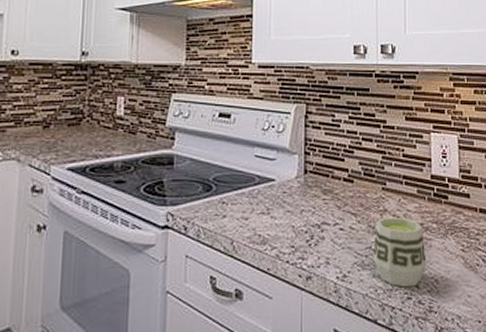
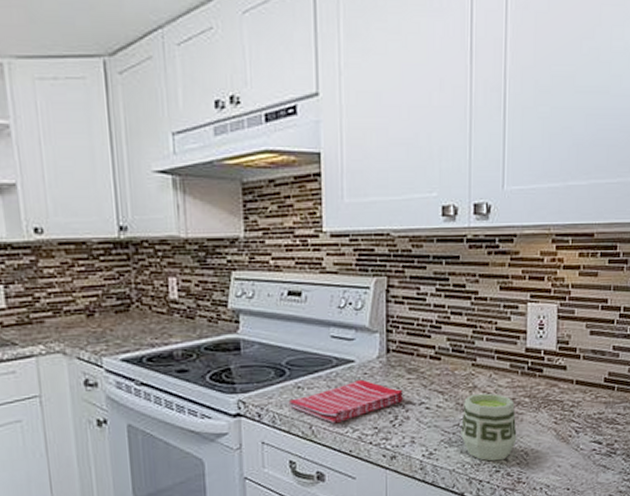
dish towel: none [213,198,320,241] -> present [288,379,404,424]

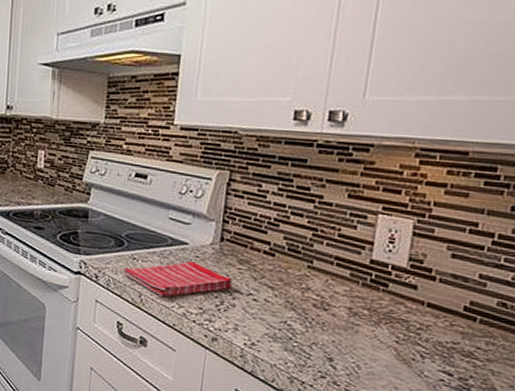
cup: present [461,393,517,461] -> none [287,295,351,367]

